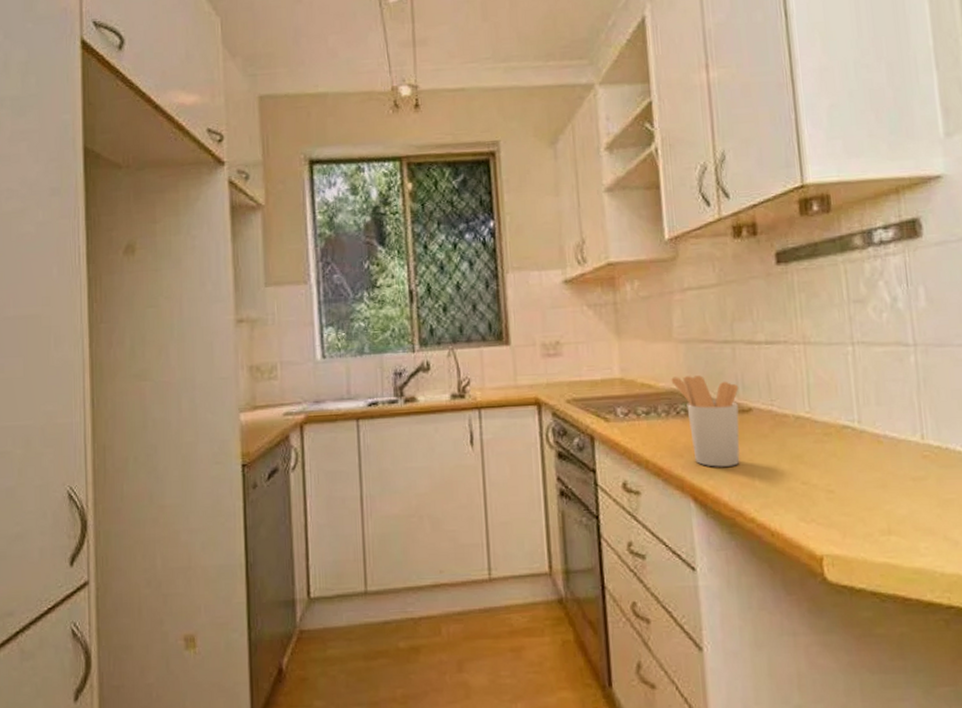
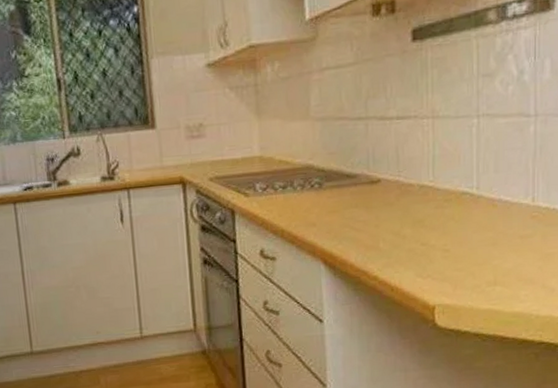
utensil holder: present [671,375,740,467] -> none [307,151,370,234]

